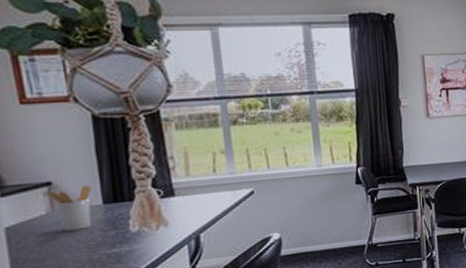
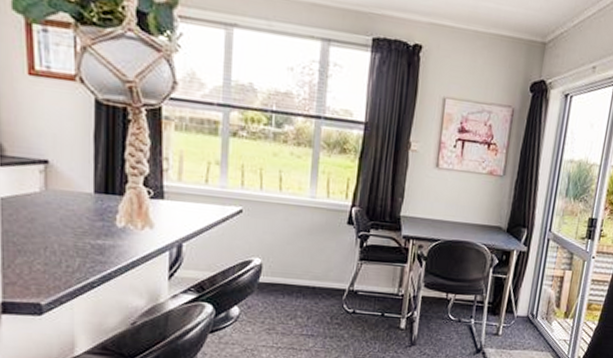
utensil holder: present [47,185,92,232] -> none [43,170,85,215]

